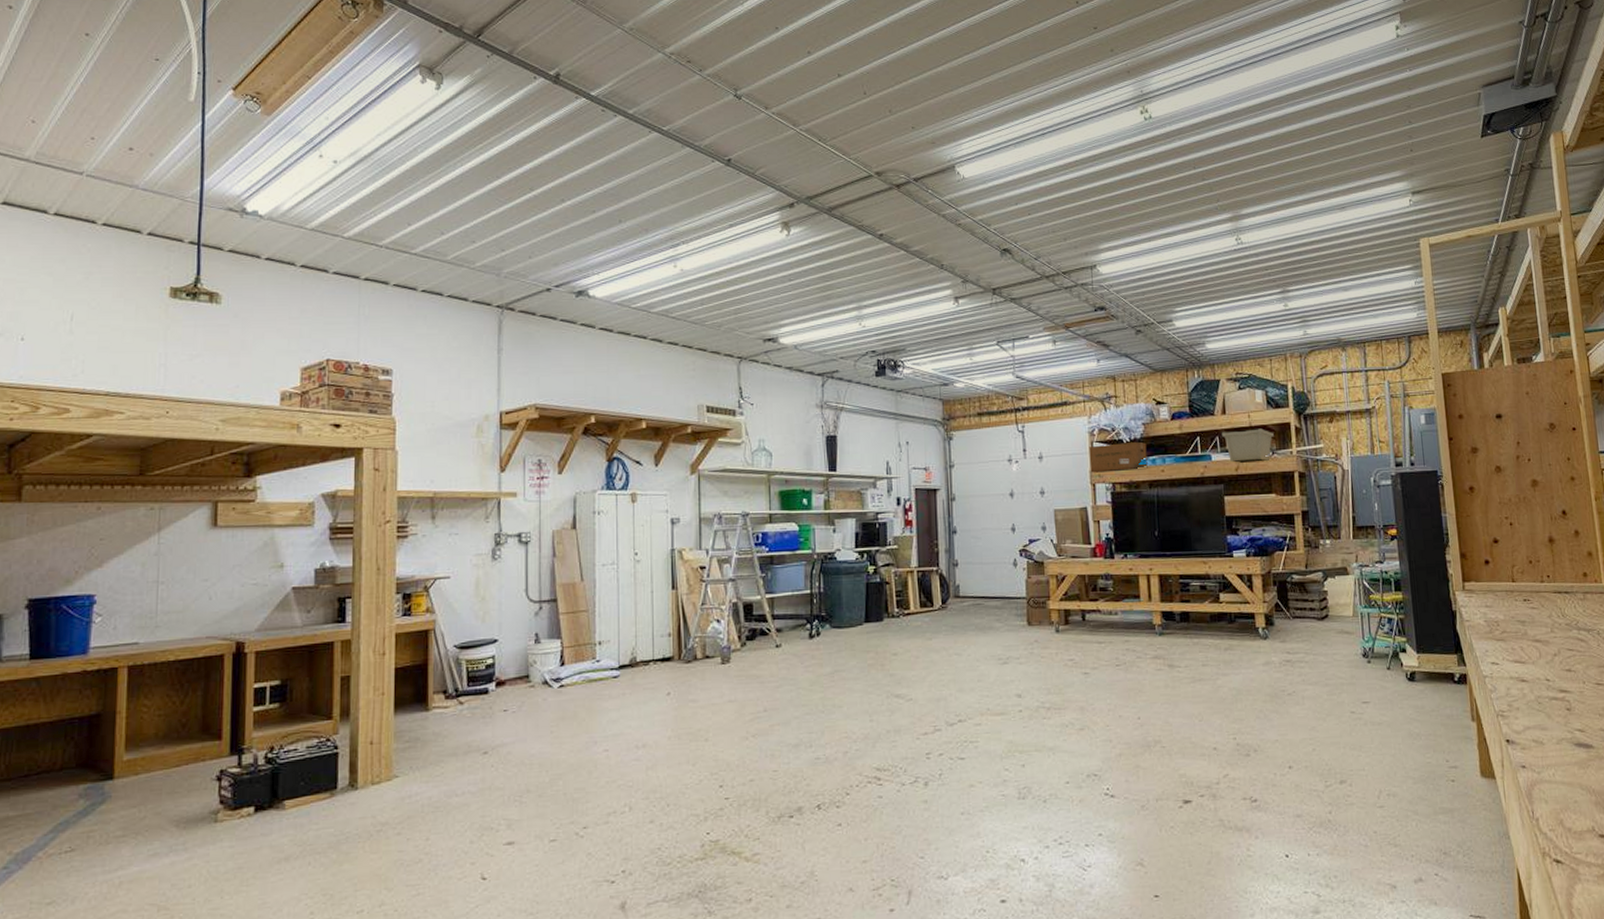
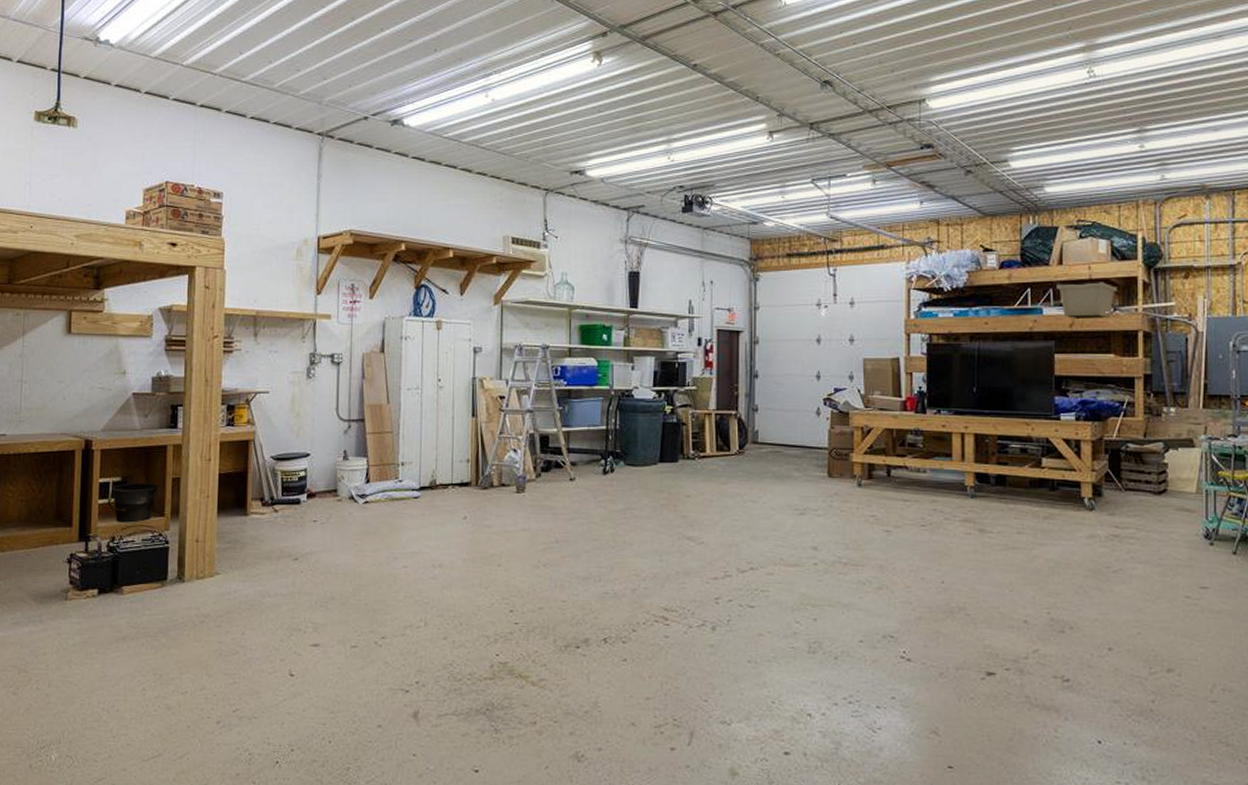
bucket: none [264,684,325,731] -> present [107,483,159,523]
box: present [1089,441,1148,473] -> none [905,290,970,322]

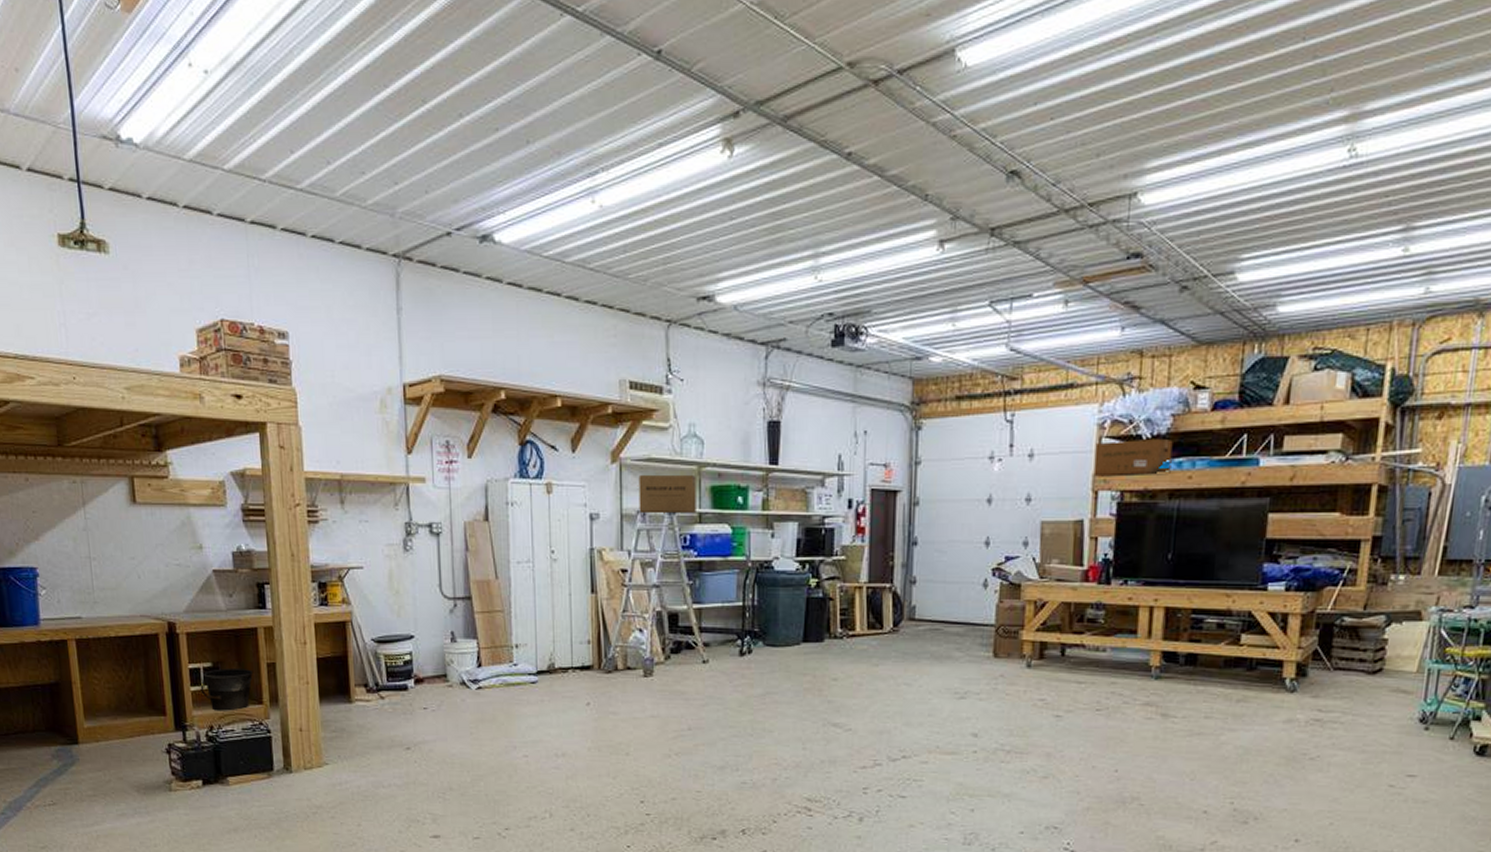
box: none [516,315,567,349] -> present [638,474,696,514]
box: none [905,290,970,322] -> present [1093,438,1173,477]
storage bin: present [1057,282,1117,320] -> none [1279,425,1353,472]

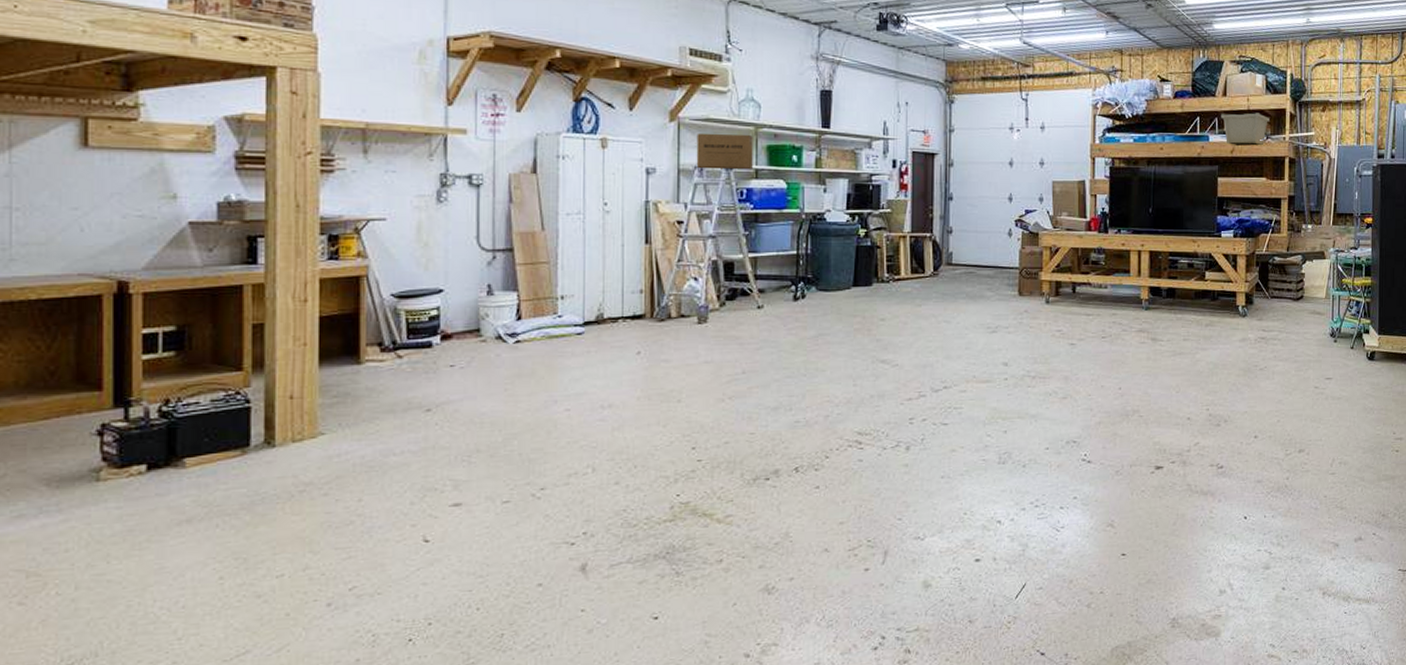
bucket: present [200,668,254,711] -> none [156,332,233,382]
box: present [1093,438,1173,477] -> none [1091,117,1148,147]
storage bin: none [1279,425,1353,472] -> present [1221,113,1270,147]

